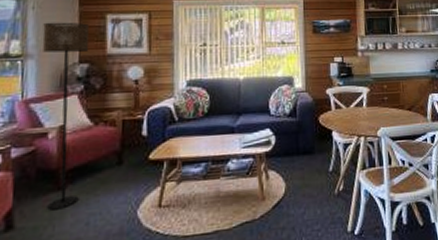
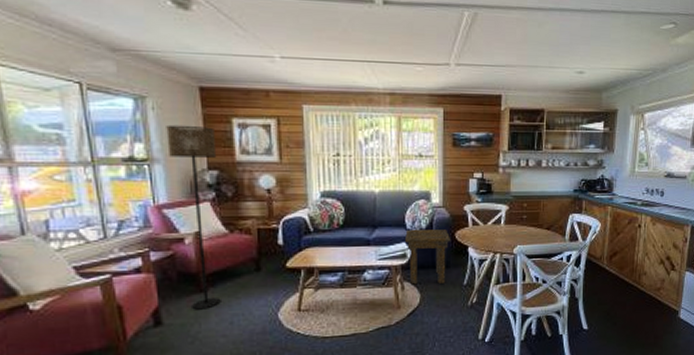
side table: none [269,114,315,174] -> present [405,229,452,285]

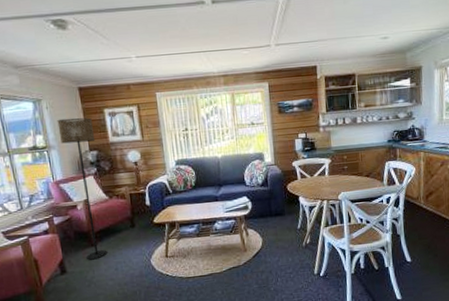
side table: present [405,229,452,285] -> none [245,183,284,231]

